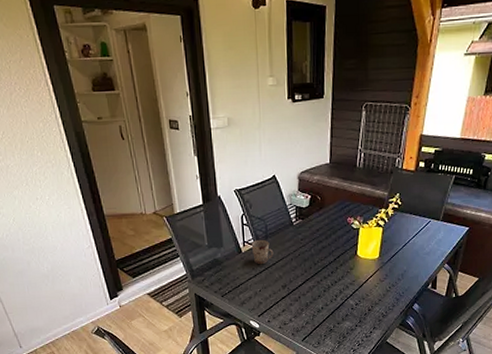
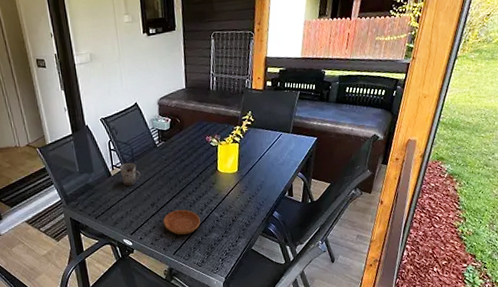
saucer: none [293,293,334,321] -> present [162,209,201,235]

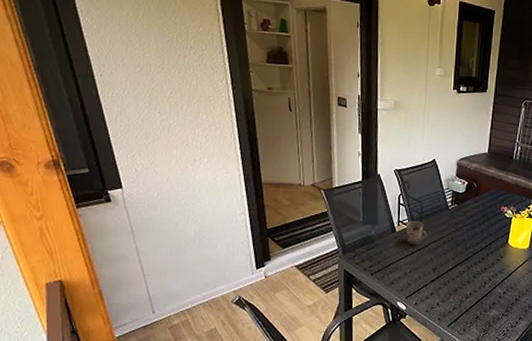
saucer: present [162,209,201,235] -> none [442,279,482,307]

